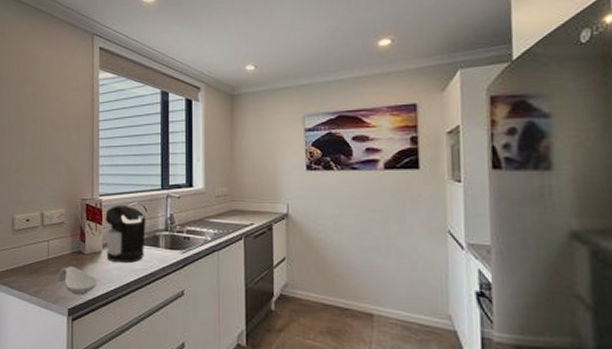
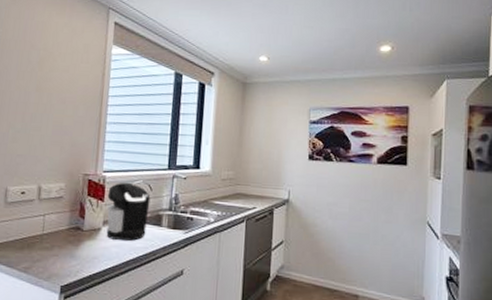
spoon rest: present [57,266,98,295] -> none [50,242,95,272]

